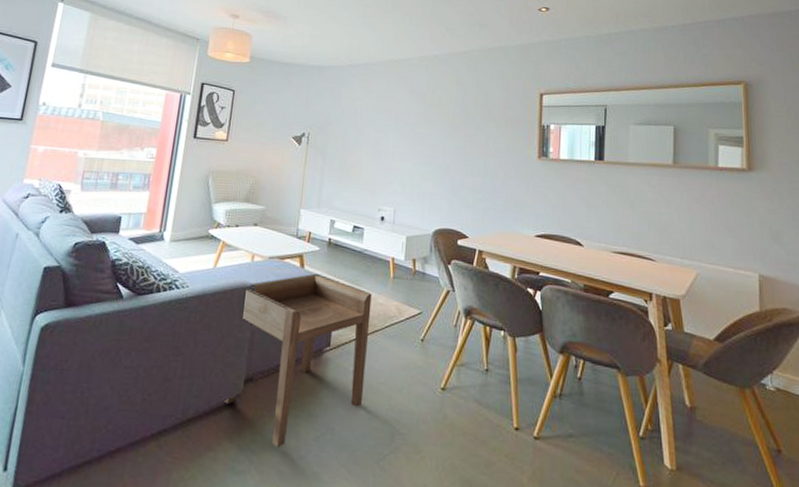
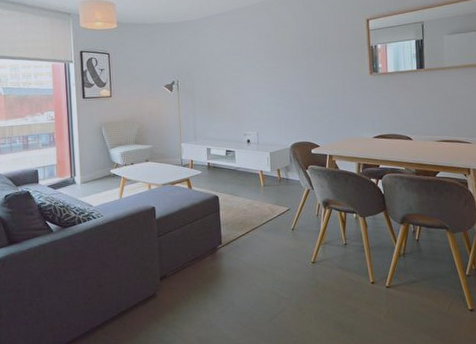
side table: present [223,273,372,448] -> none [147,191,253,322]

